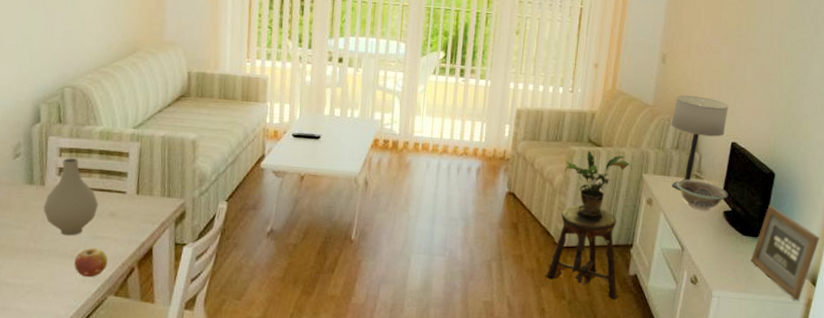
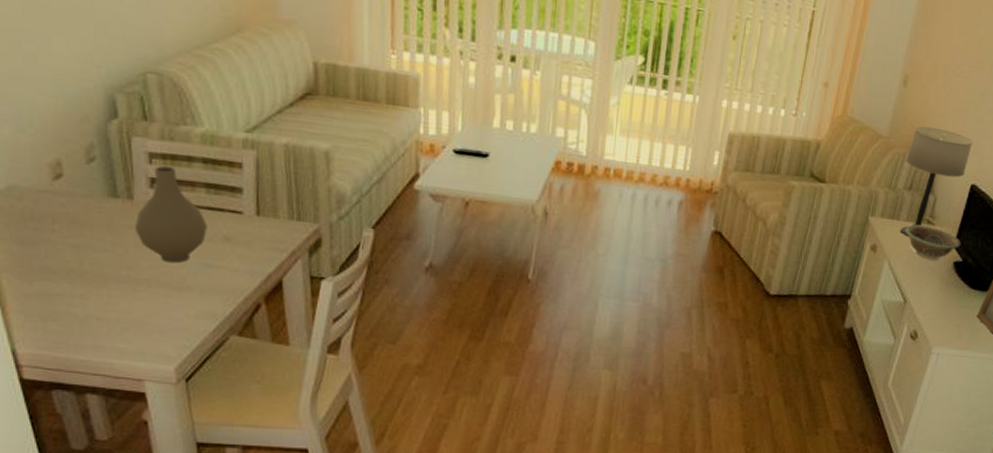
fruit: present [74,248,108,278] -> none [183,279,227,314]
plant: present [545,150,633,300] -> none [751,186,858,355]

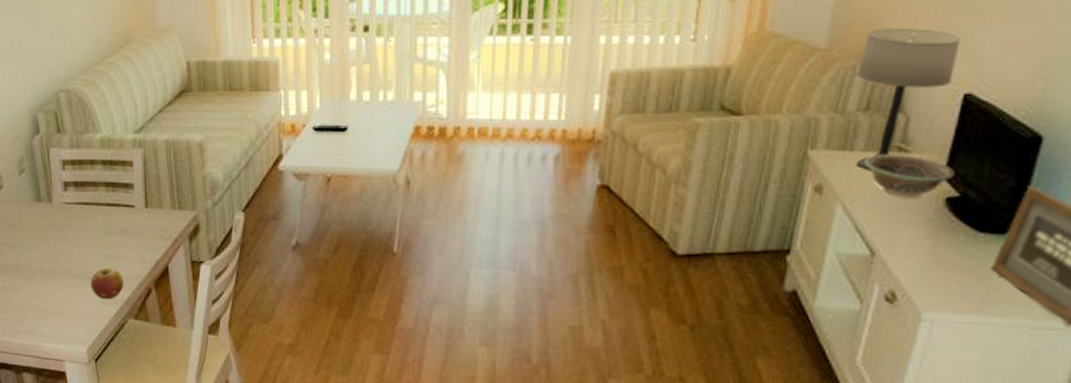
vase: present [134,165,207,264] -> none [53,170,107,256]
fruit: none [183,279,227,314] -> present [91,268,124,300]

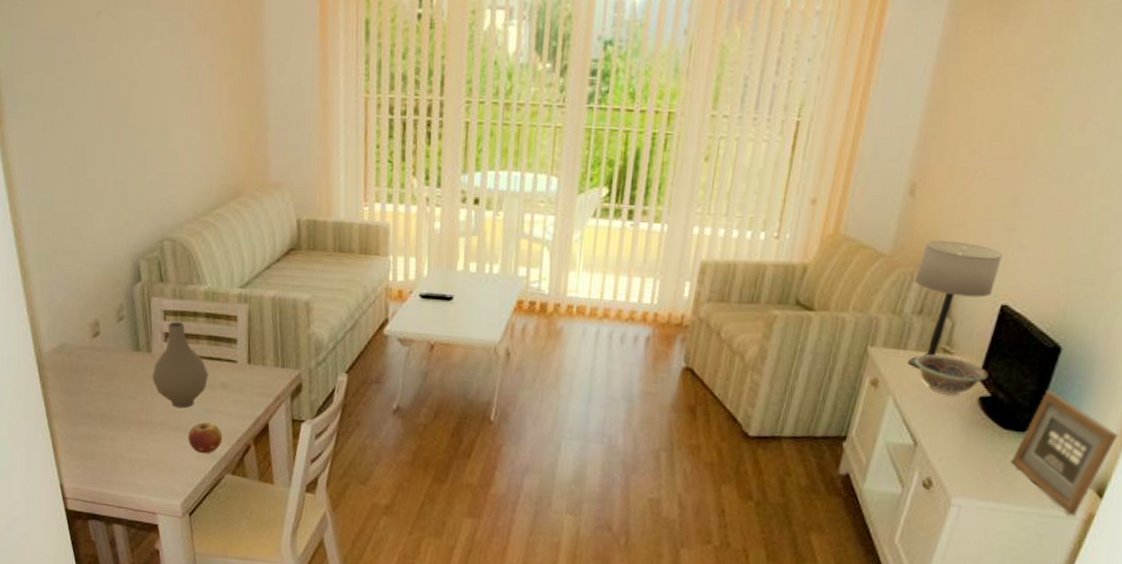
vase: none [53,170,107,256] -> present [151,321,208,409]

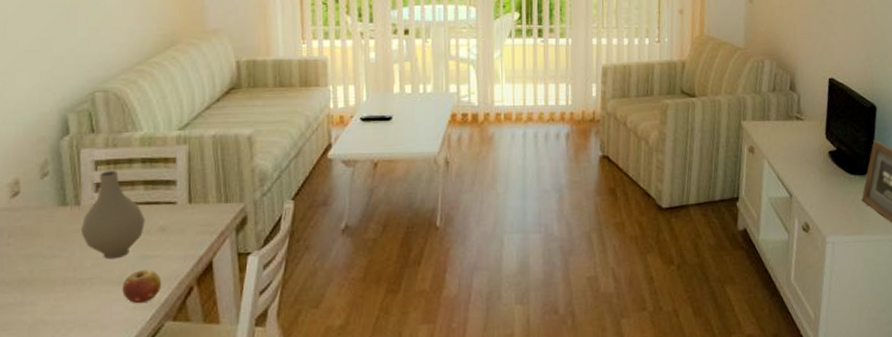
table lamp: present [908,240,1003,369] -> none [765,33,822,135]
decorative bowl: present [914,354,989,397] -> none [777,122,832,154]

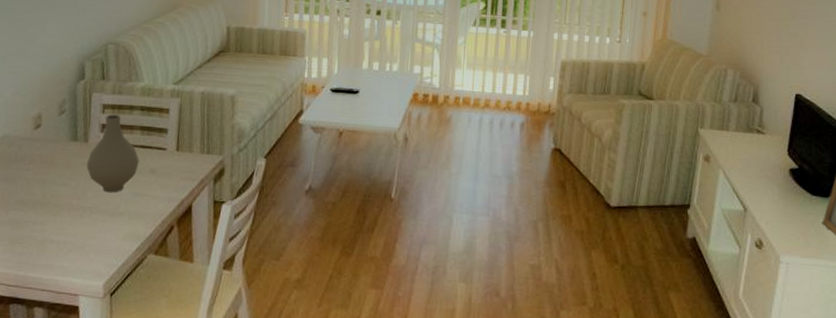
fruit: present [122,269,162,304] -> none [115,205,149,236]

